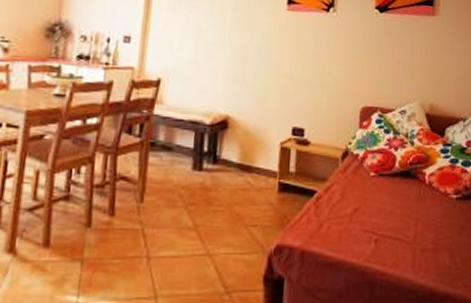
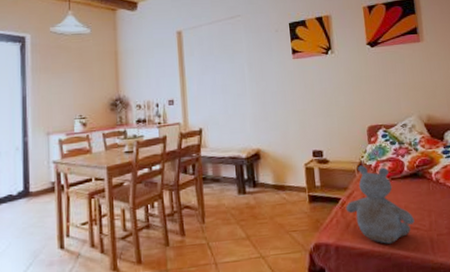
stuffed bear: none [320,153,398,255] -> present [345,165,415,244]

